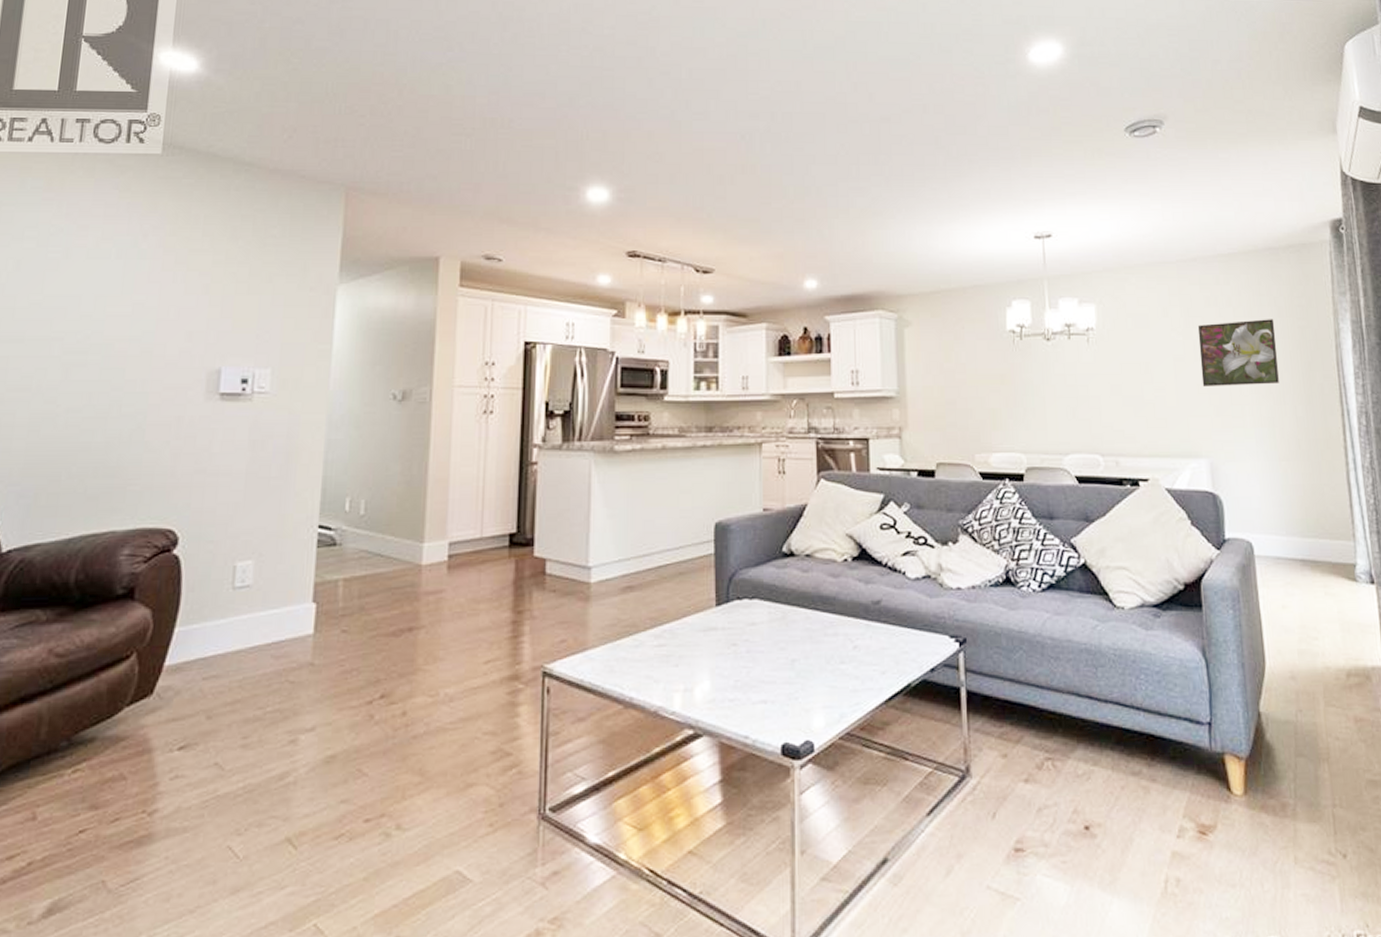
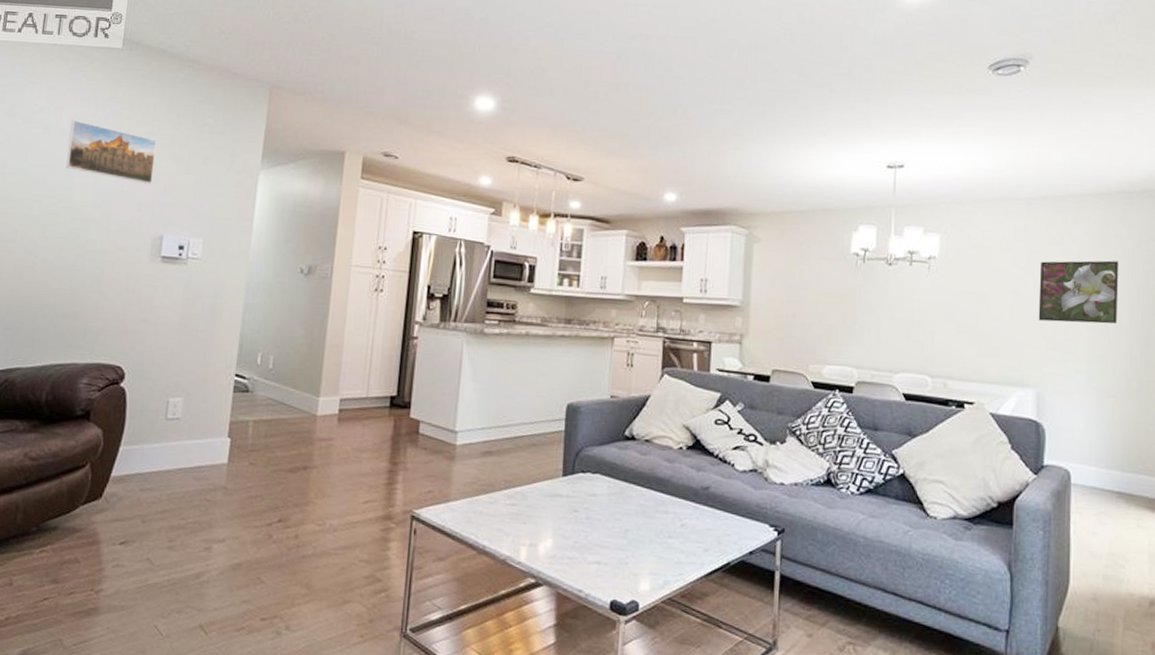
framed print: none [94,239,209,310] -> present [66,119,157,185]

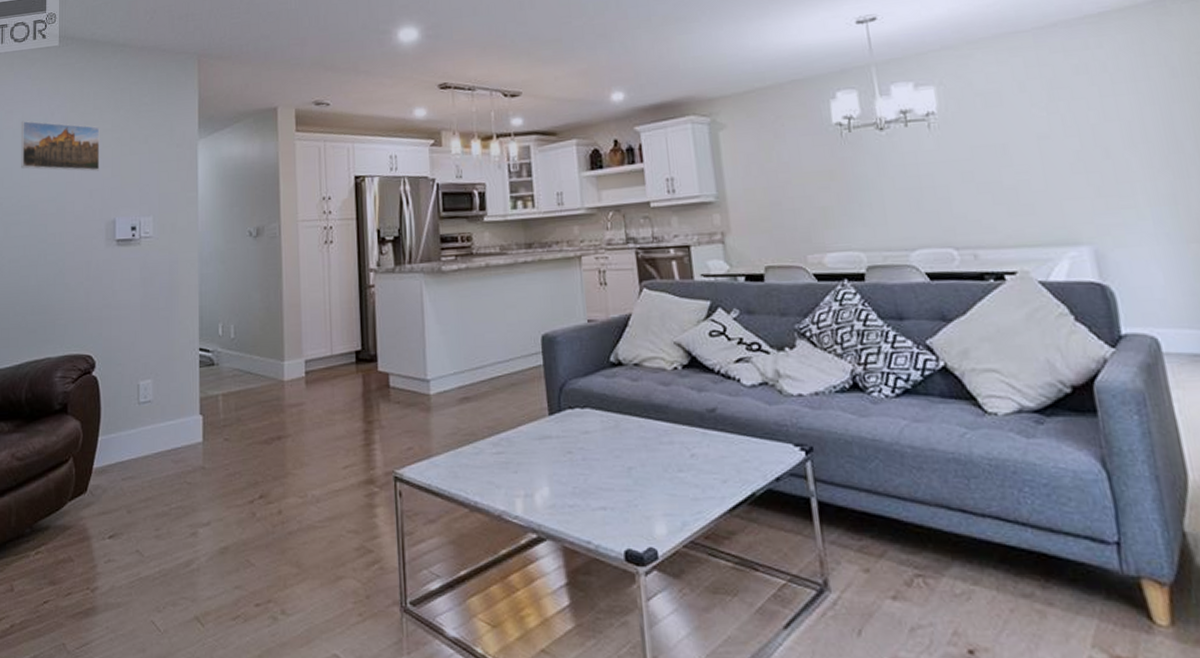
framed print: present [1038,260,1119,324] -> none [1064,81,1179,165]

